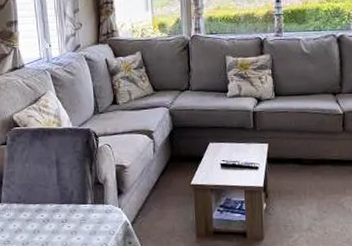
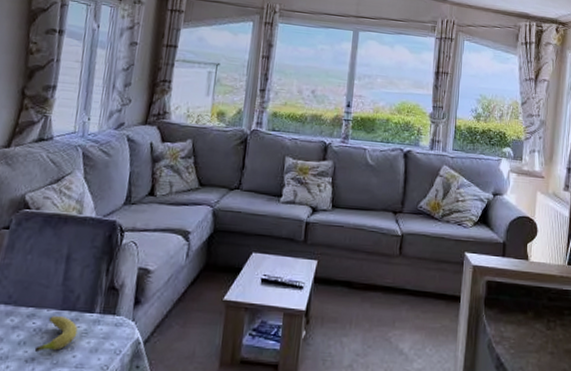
fruit: none [47,209,77,237] -> present [34,316,78,352]

